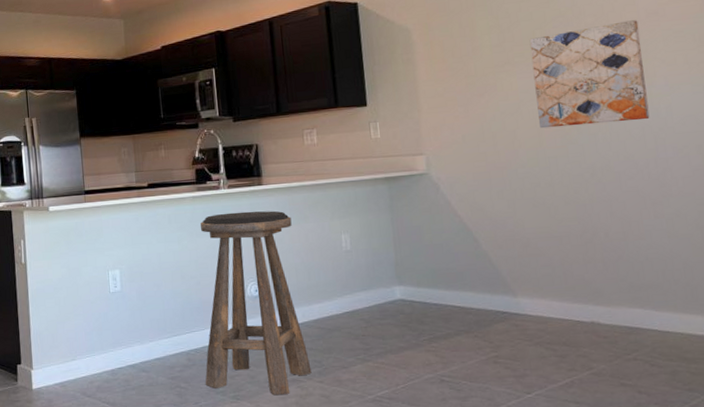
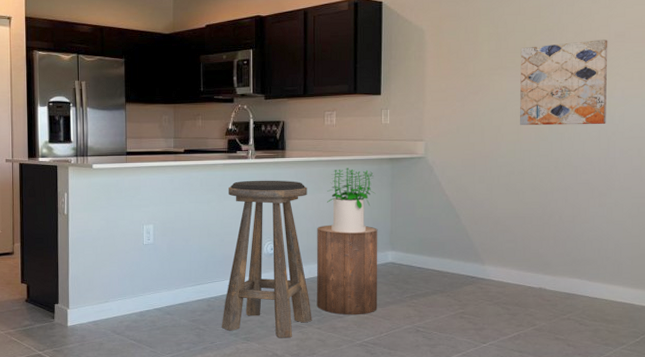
stool: none [307,258,389,365] -> present [316,225,378,315]
potted plant: none [315,191,373,267] -> present [327,168,376,233]

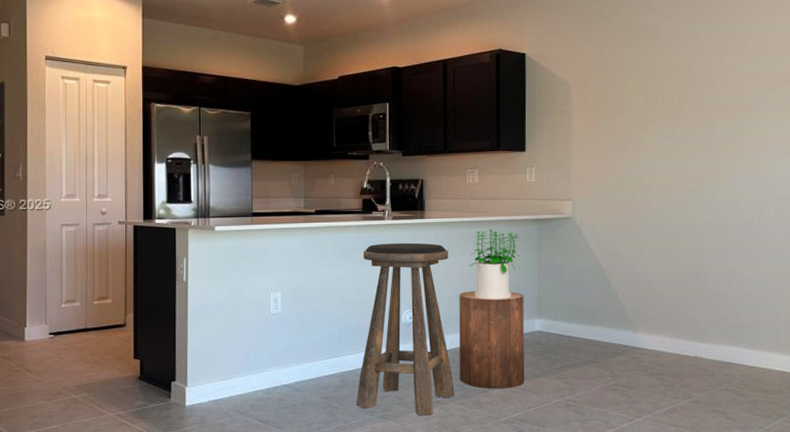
wall art: present [520,40,608,126] -> none [669,95,759,184]

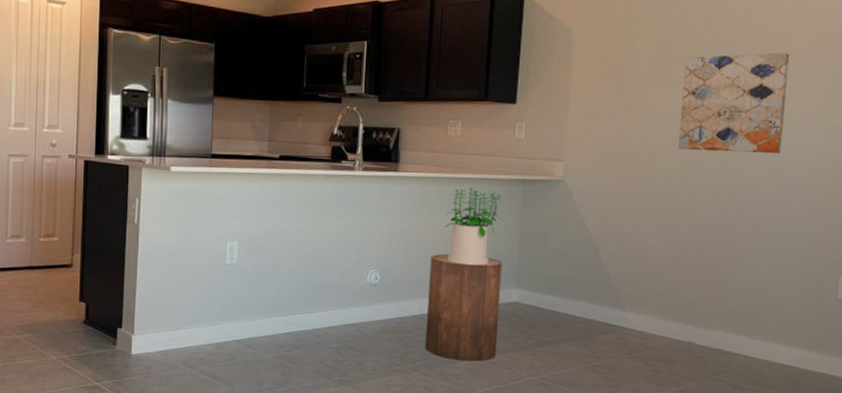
stool: present [357,242,455,416] -> none [312,196,422,384]
wall art: none [669,95,759,184] -> present [678,53,790,154]

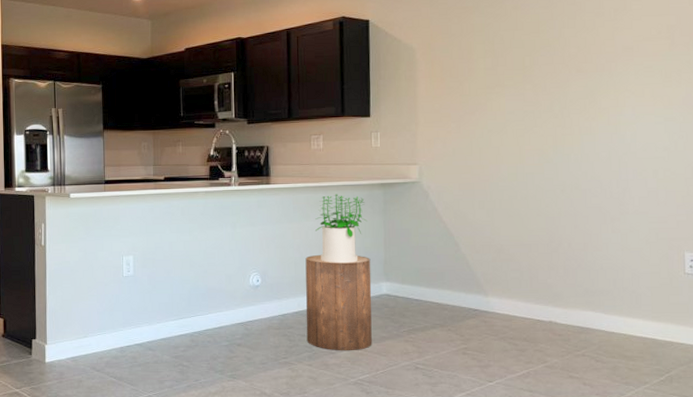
wall art: present [678,53,790,154] -> none [519,54,617,147]

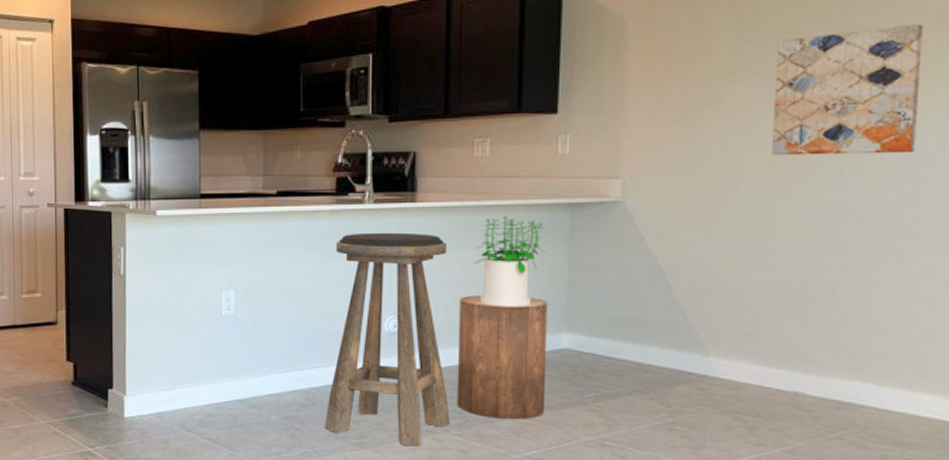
stool: none [206,207,303,376] -> present [325,232,450,446]
wall art: none [519,54,617,147] -> present [772,24,924,156]

